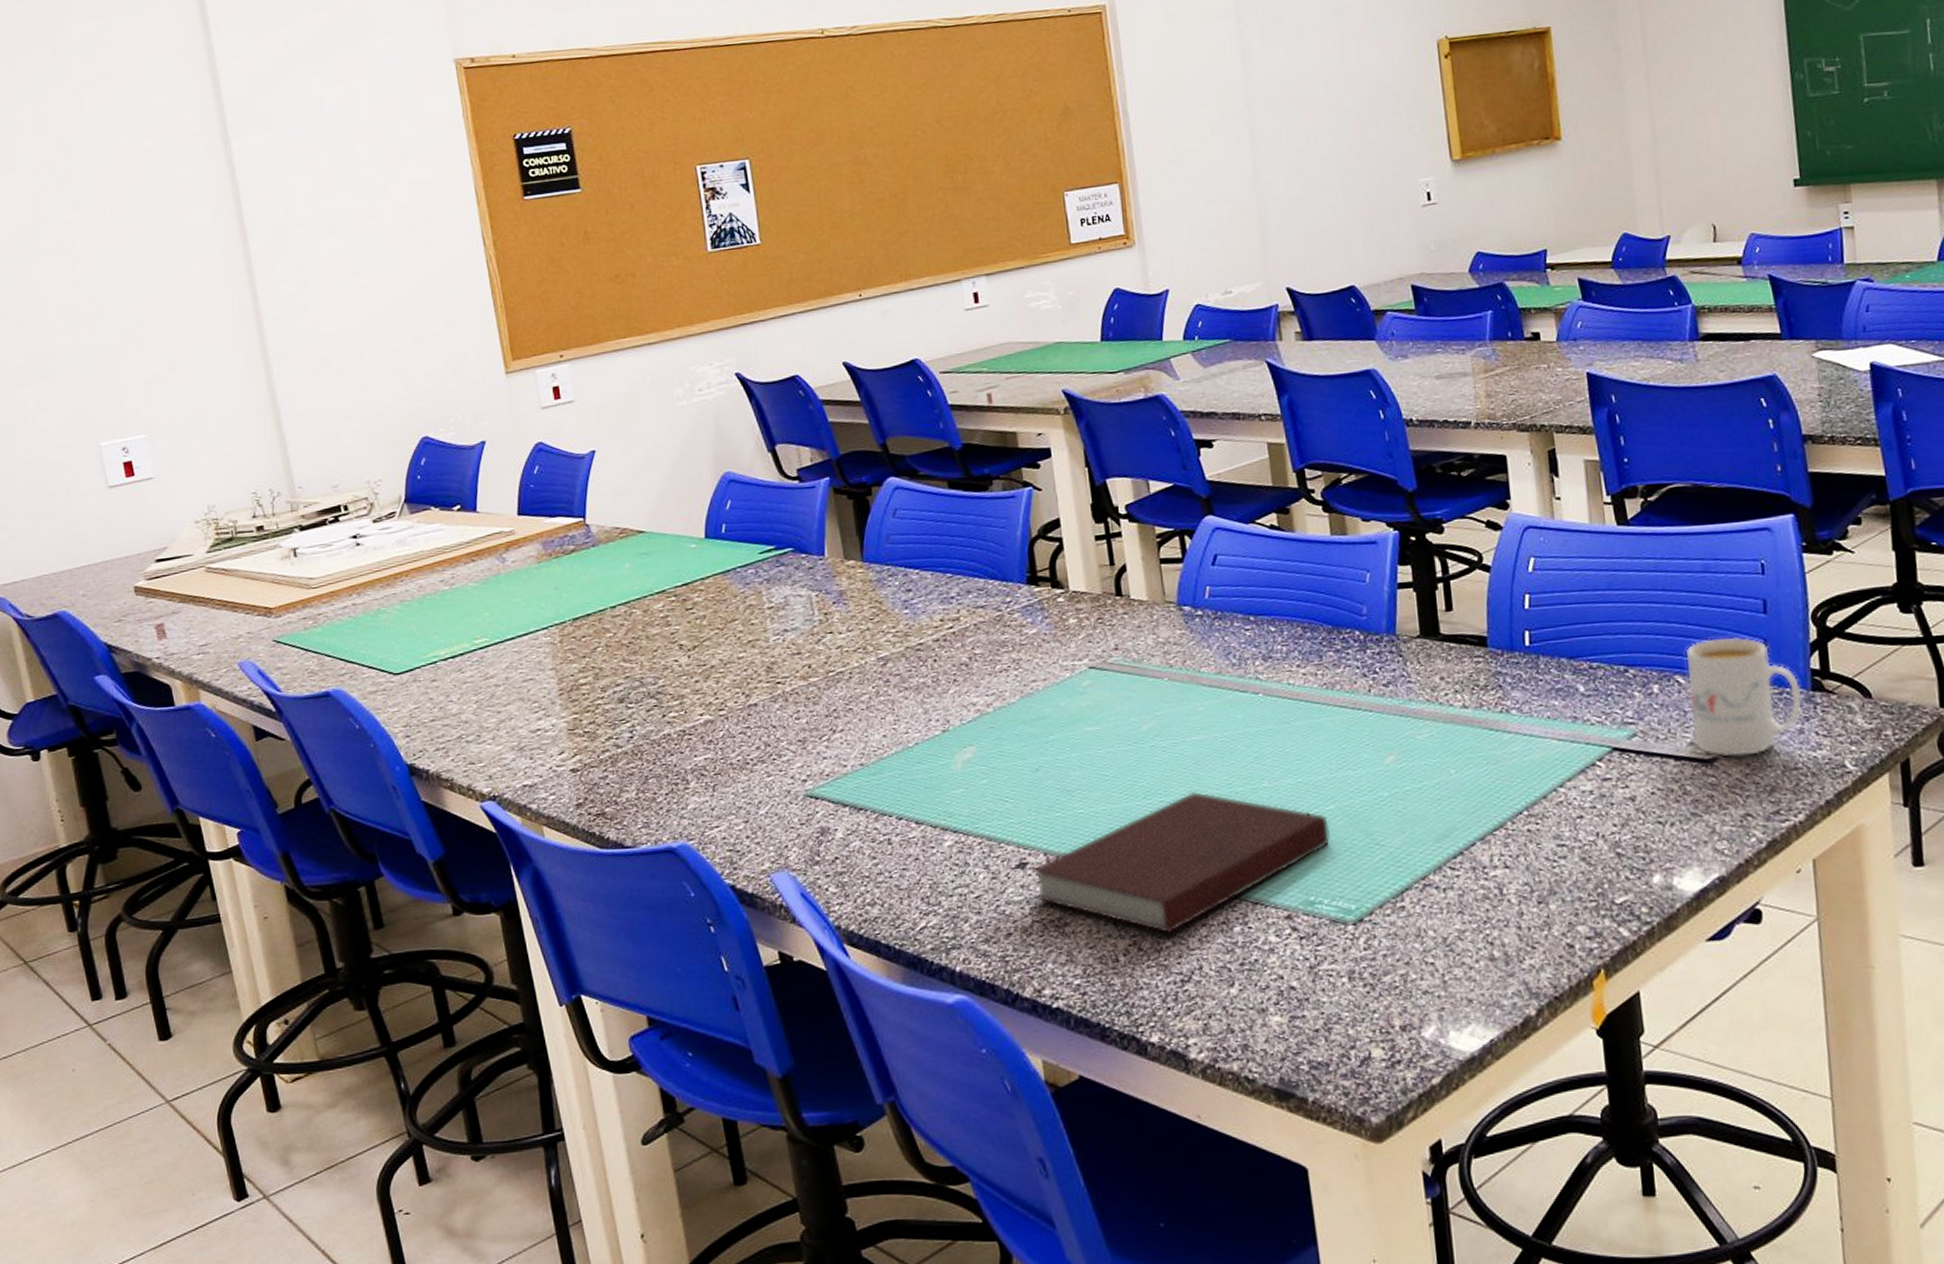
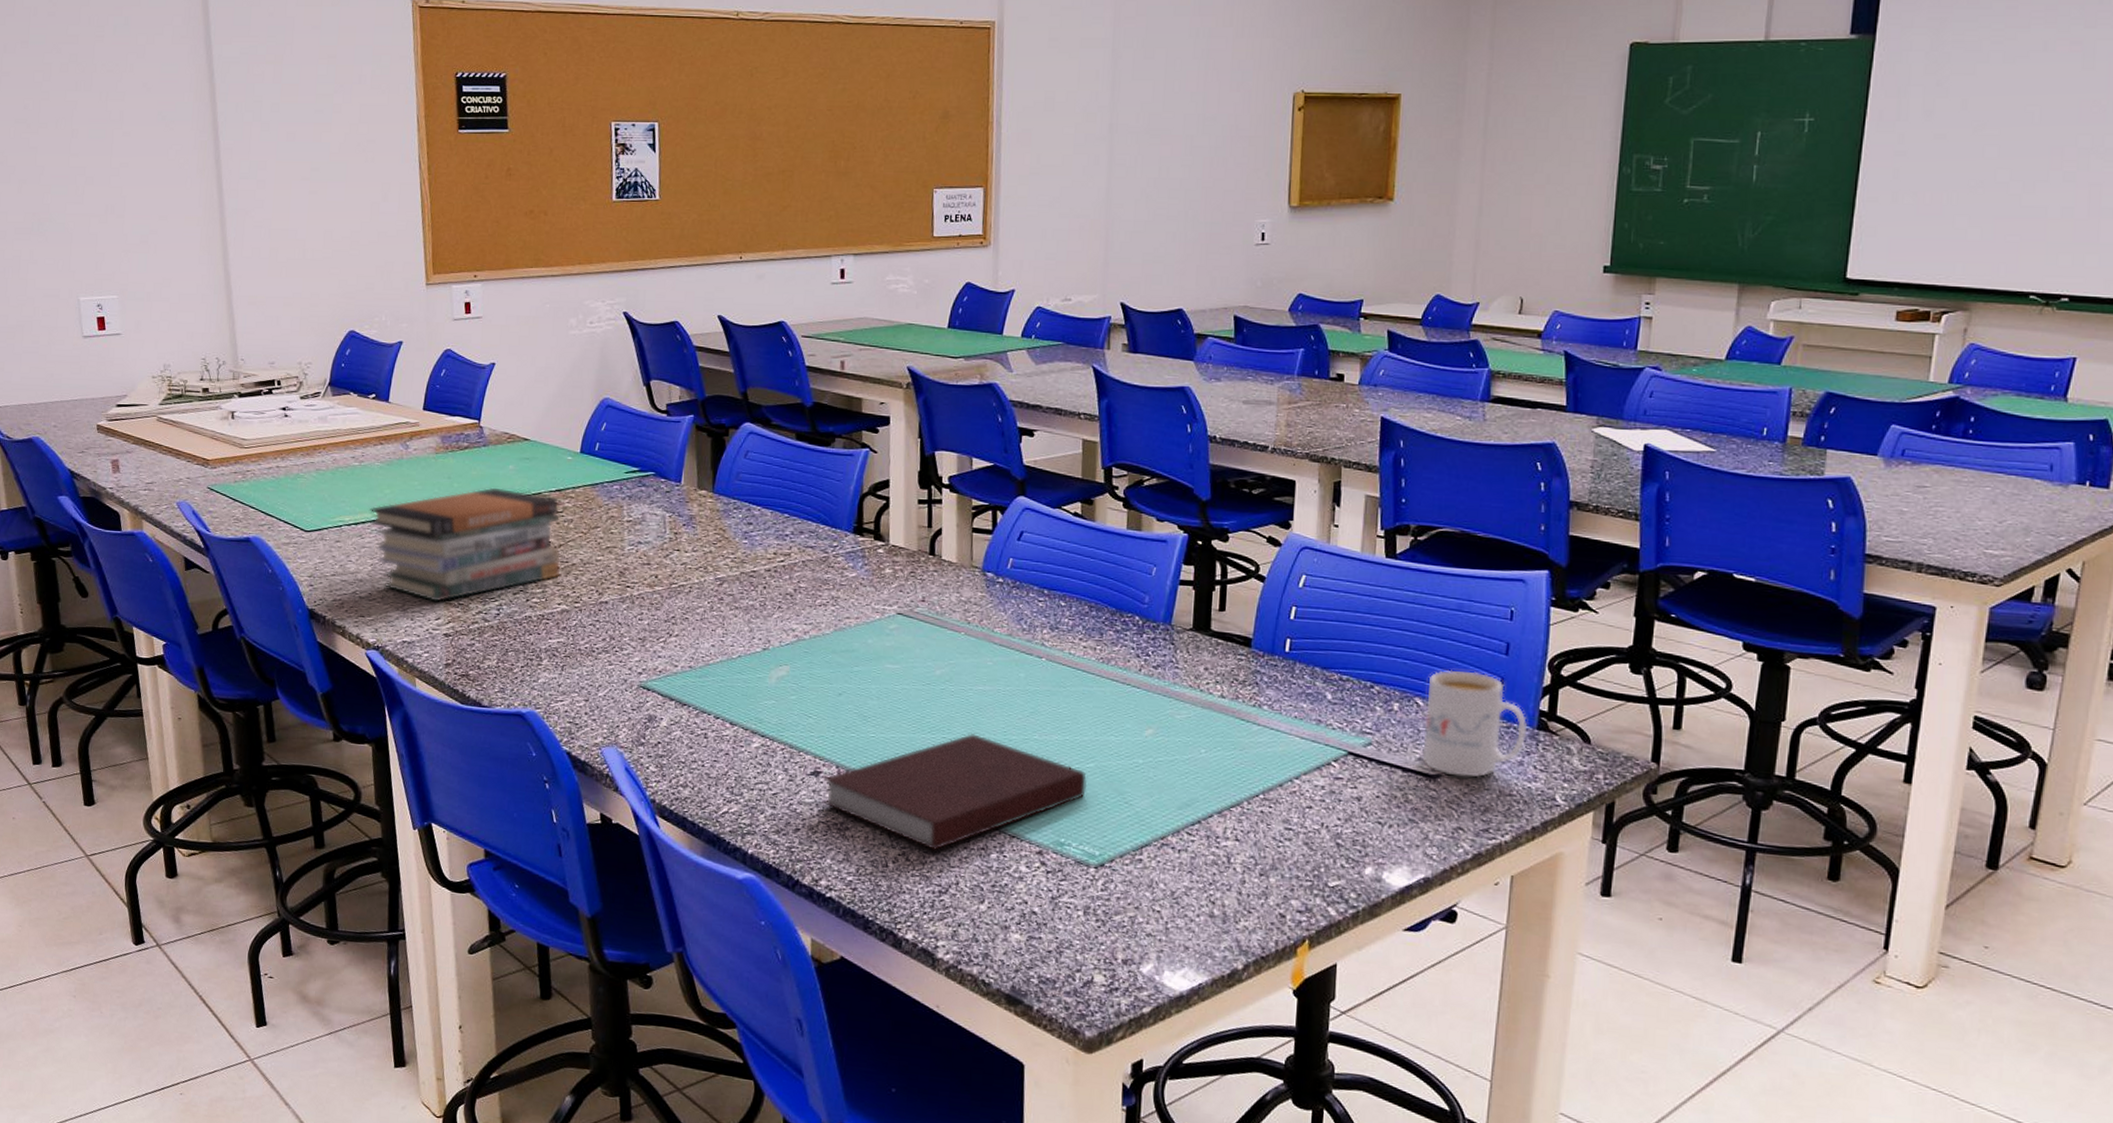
book stack: none [466,592,698,734] -> present [369,487,561,602]

